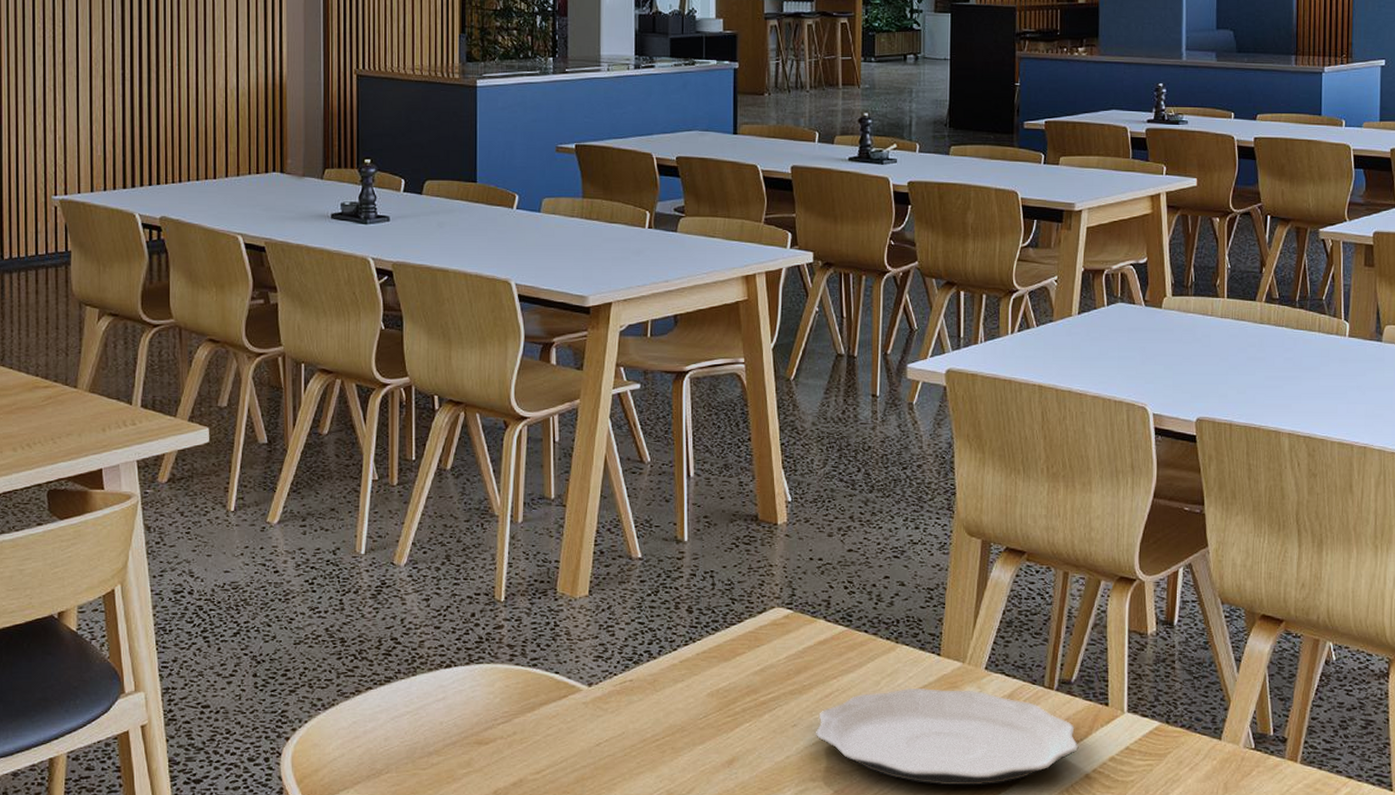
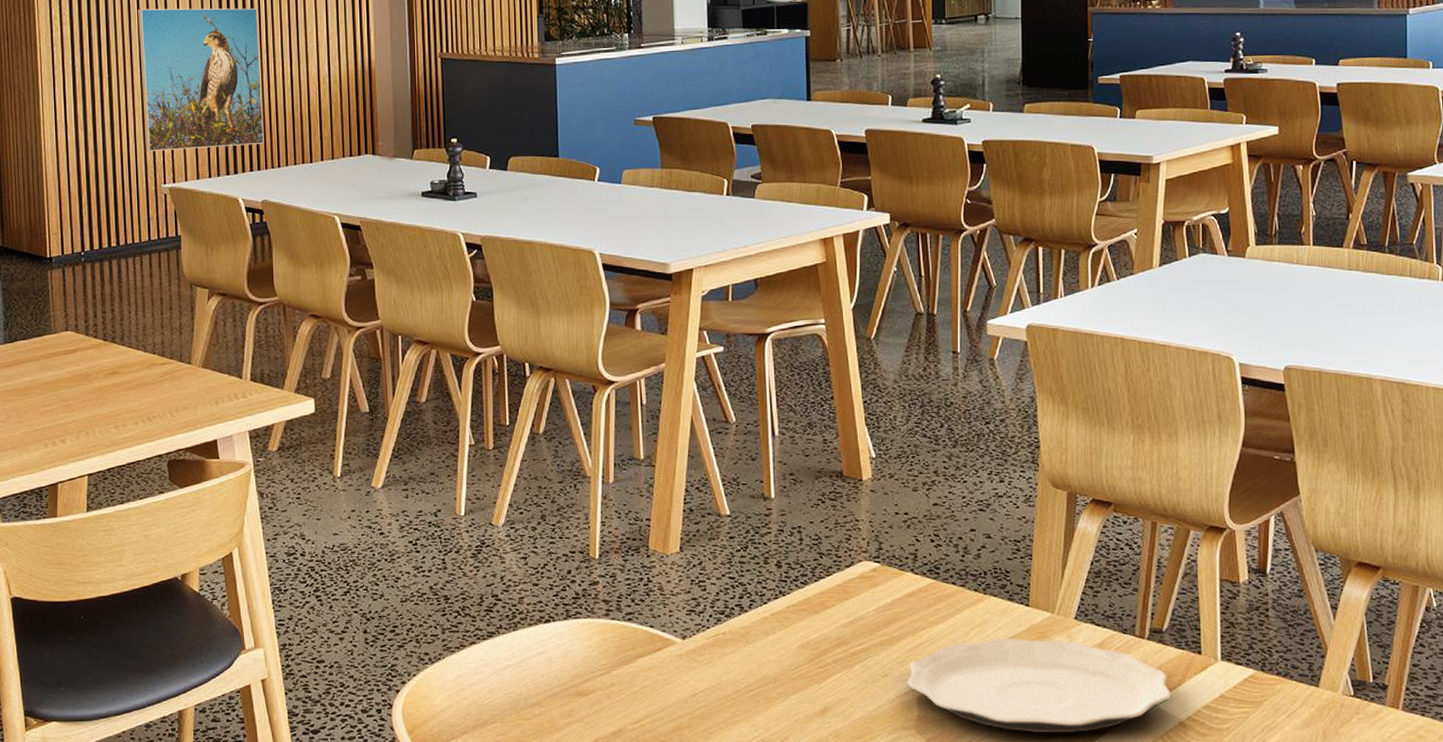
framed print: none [33,8,165,161] -> present [138,8,264,151]

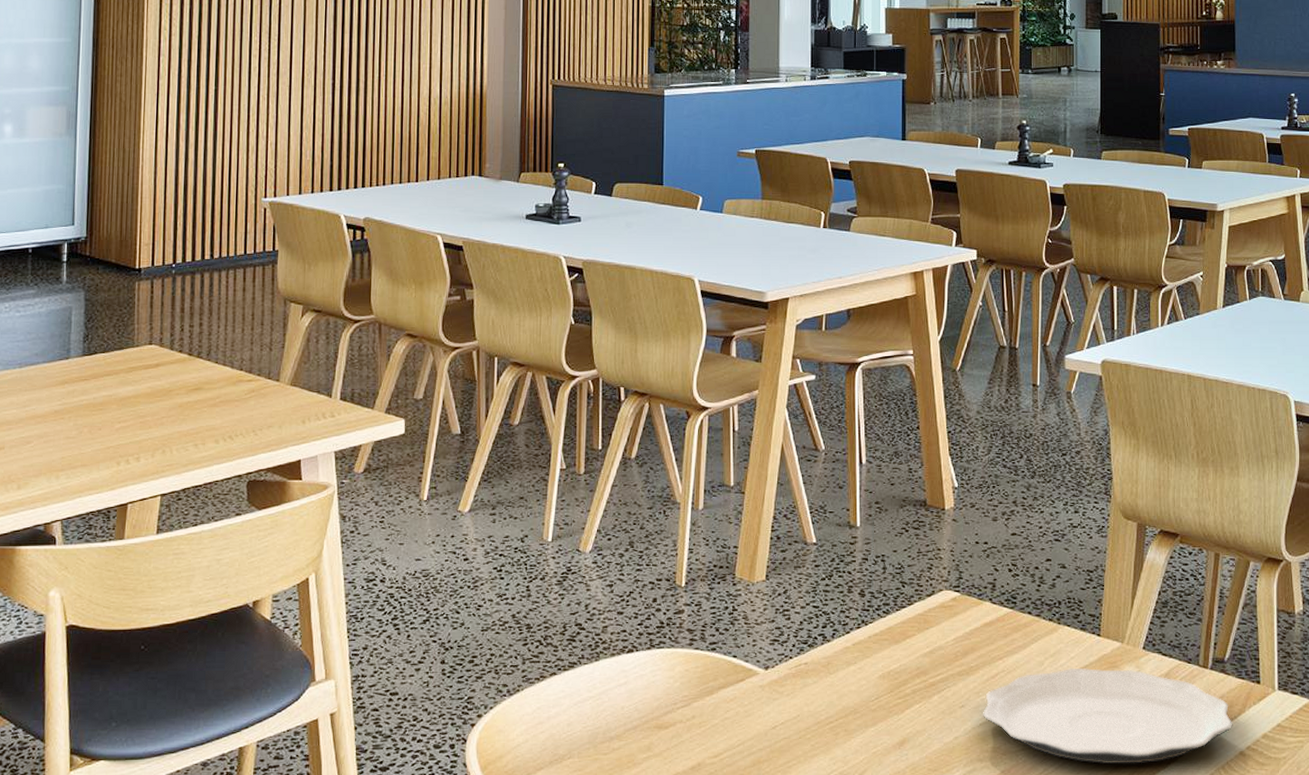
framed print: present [138,8,264,151] -> none [248,23,373,165]

